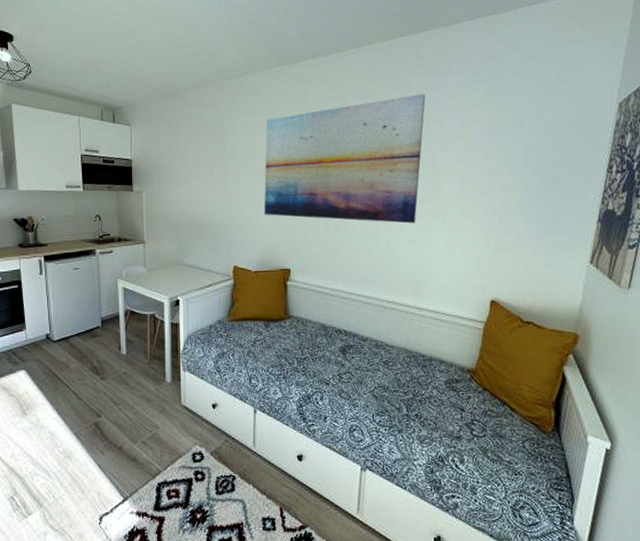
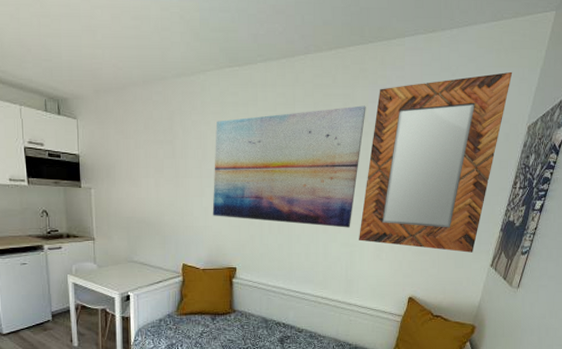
home mirror: none [426,46,593,248] -> present [359,71,513,253]

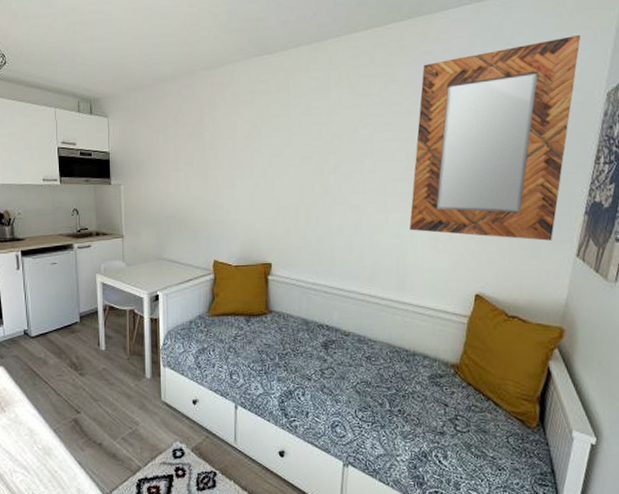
wall art: present [212,105,366,228] -> none [244,83,410,217]

